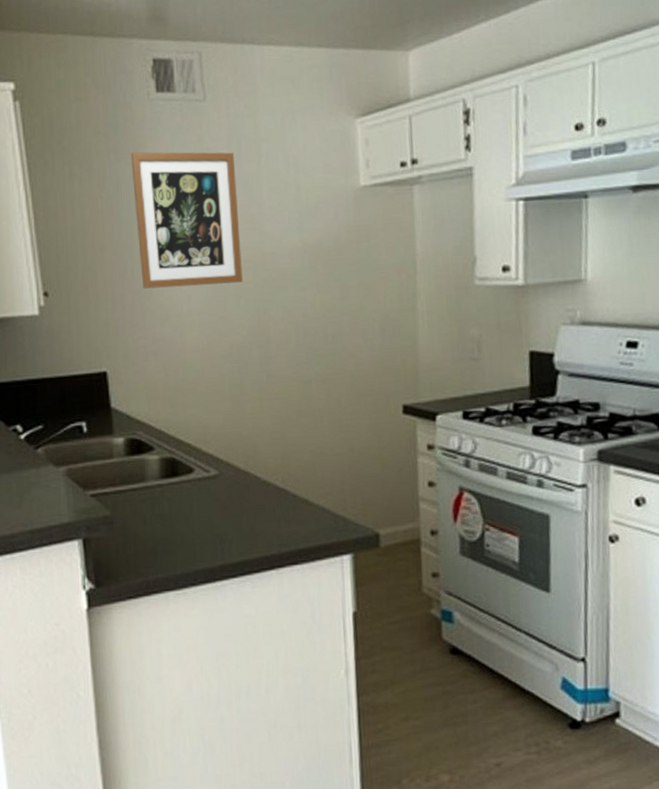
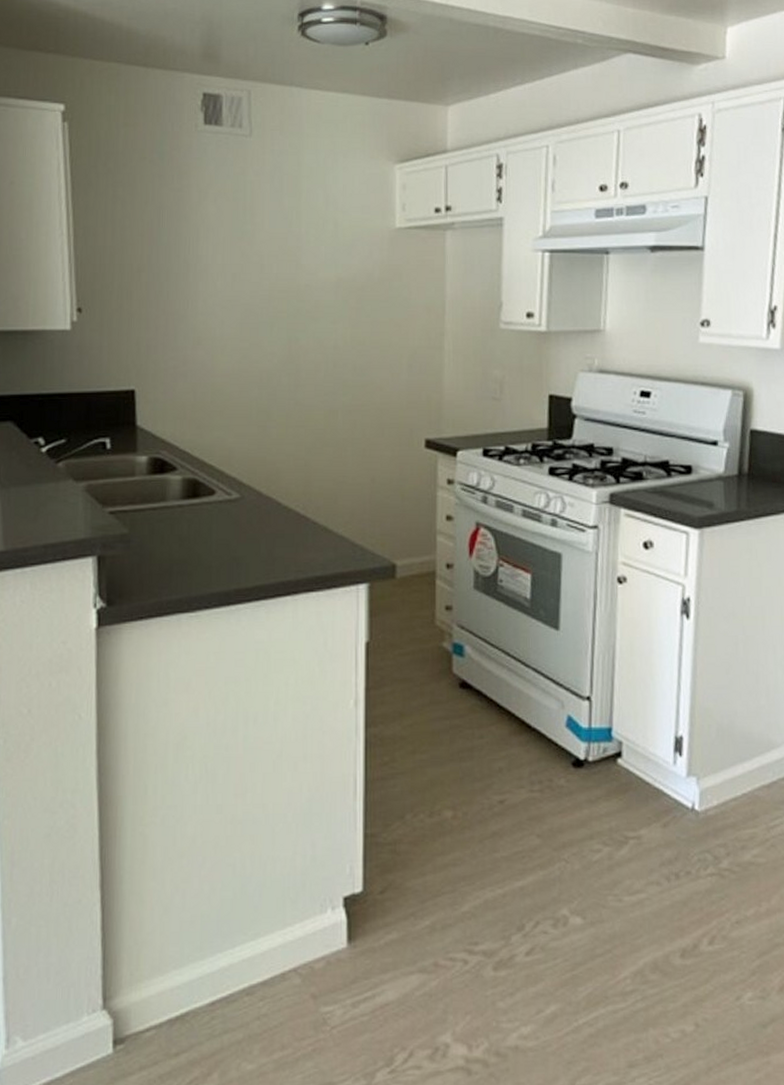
wall art: present [130,152,243,289] -> none [174,179,277,311]

